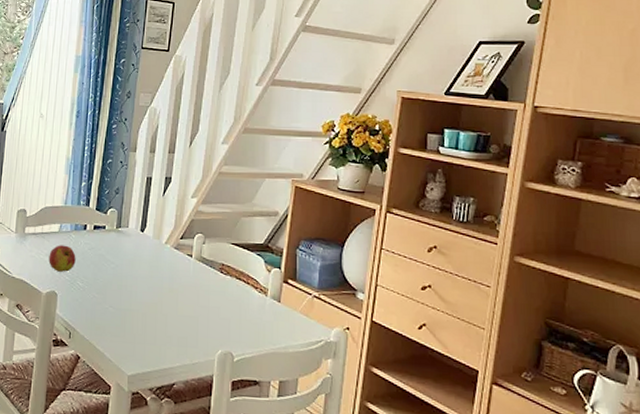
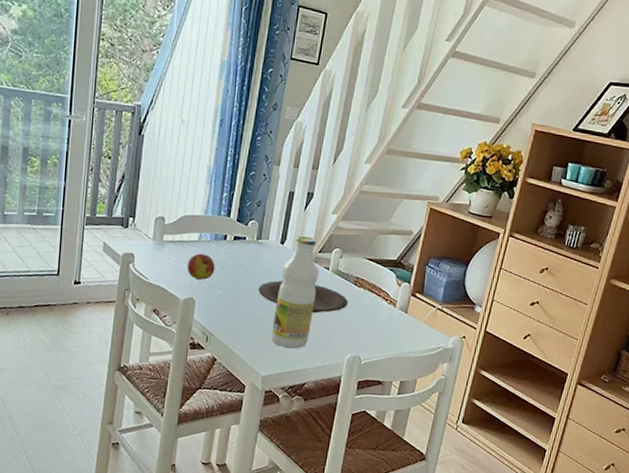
plate: none [120,270,215,304] -> present [258,280,349,313]
bottle: none [136,222,182,345] -> present [271,235,319,349]

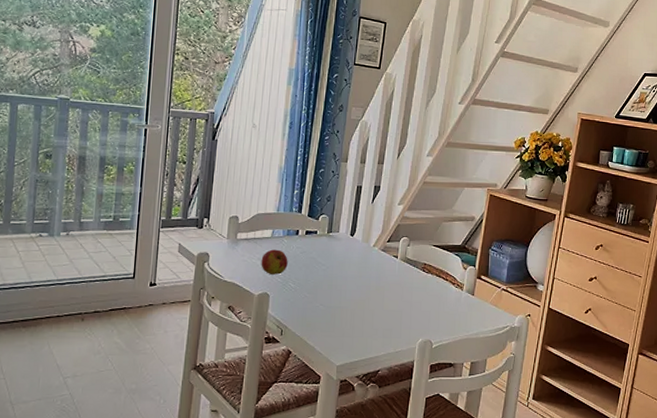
plate: present [258,280,349,313] -> none [330,271,418,300]
bottle: present [271,235,319,349] -> none [345,227,389,337]

